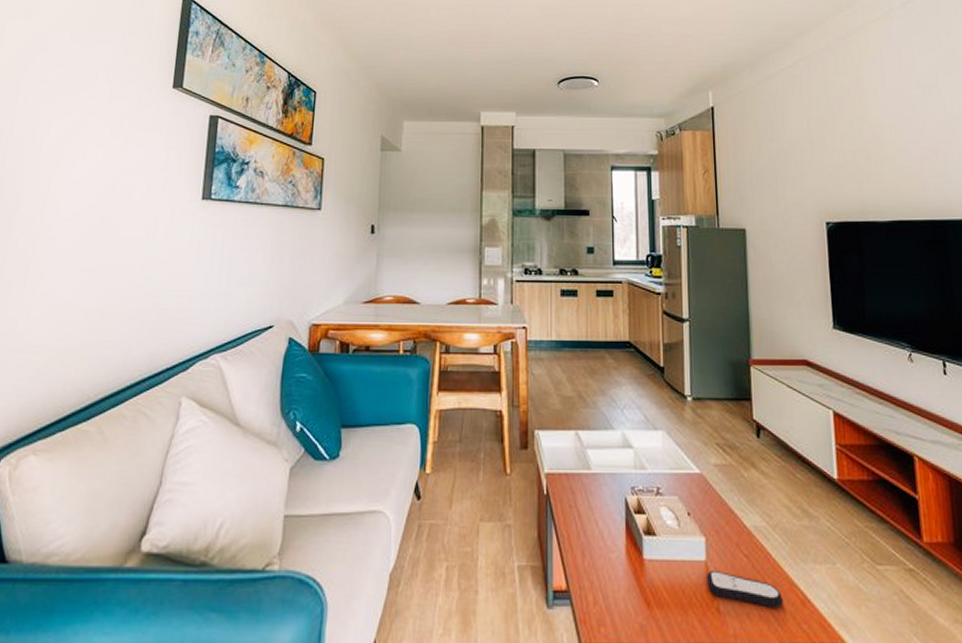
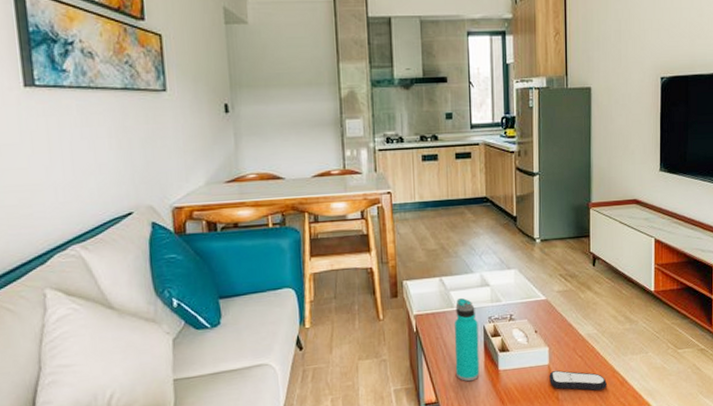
water bottle: none [590,458,620,569] -> present [454,297,480,382]

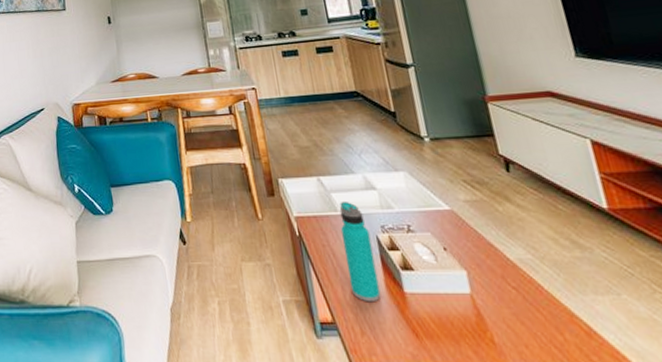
remote control: present [549,370,607,391] -> none [474,303,565,340]

